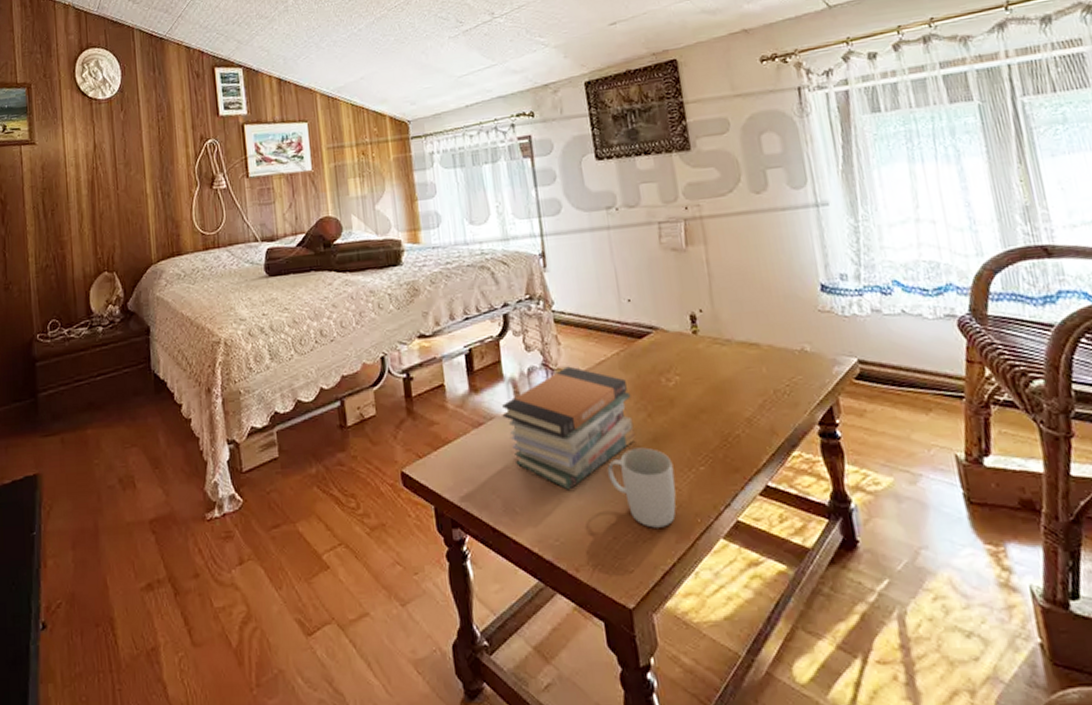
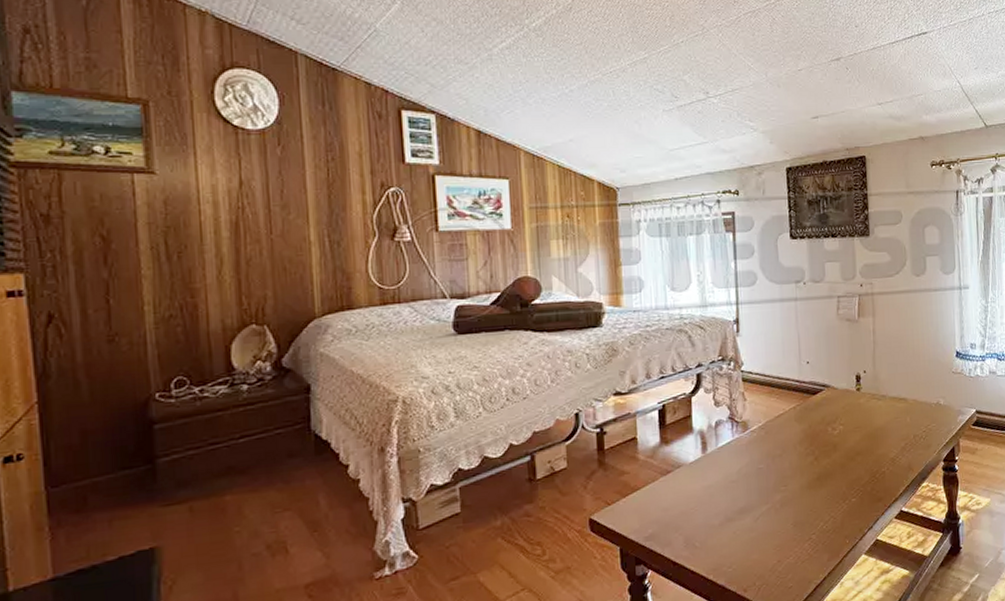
book stack: present [502,366,636,490] -> none [690,419,803,525]
mug: present [607,447,677,528] -> none [777,485,832,551]

